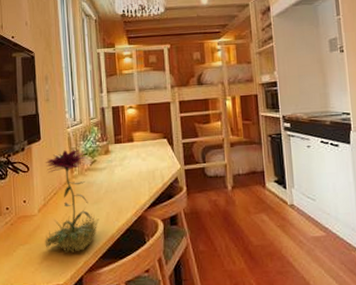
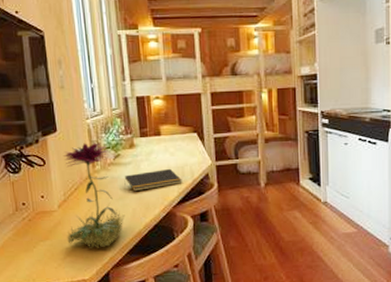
notepad: none [99,173,153,196] -> present [124,168,182,192]

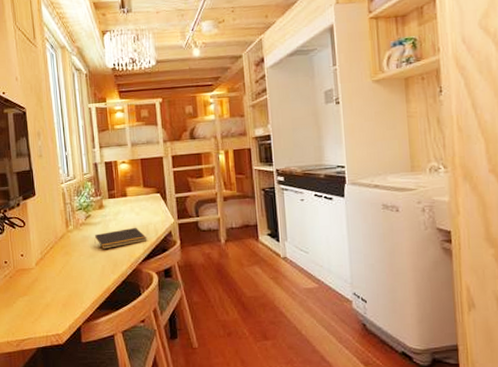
flower: present [63,143,125,248] -> none [40,204,95,304]

